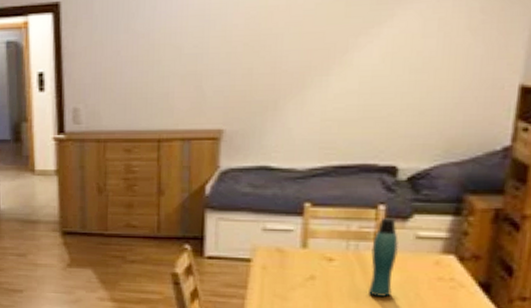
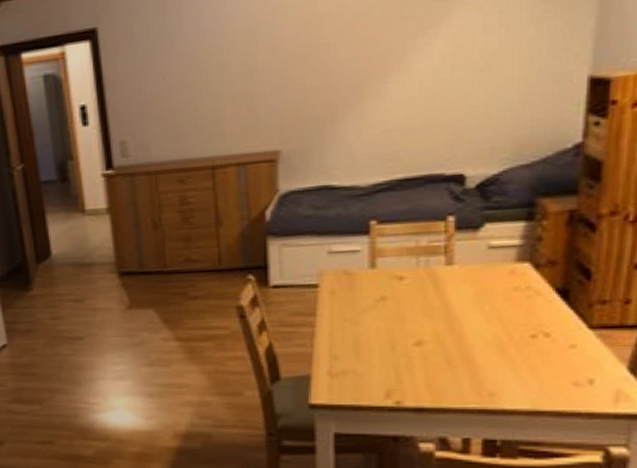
bottle: present [369,217,398,297] -> none [443,228,470,312]

